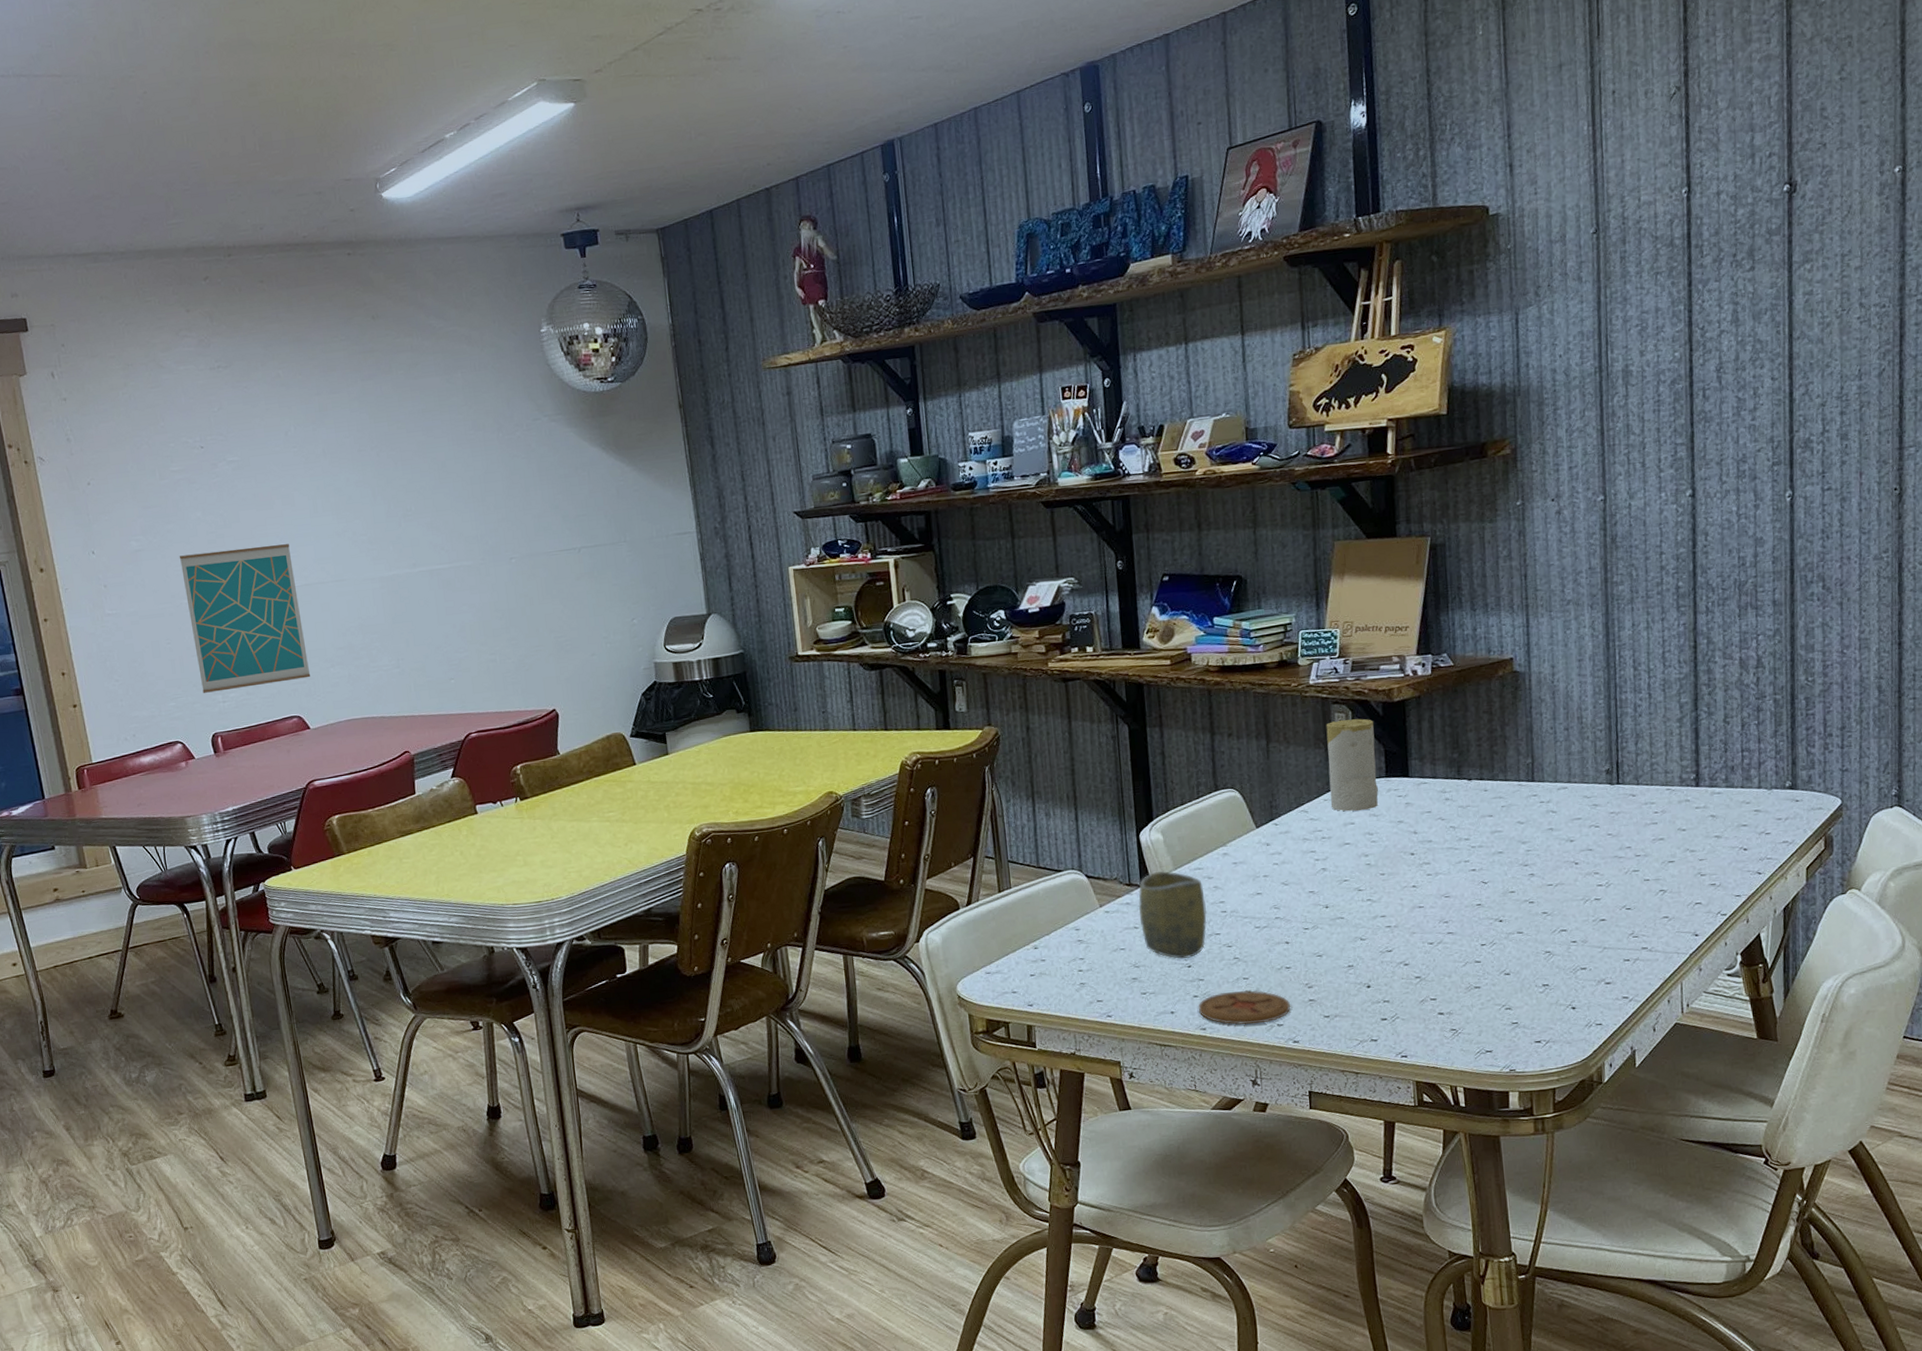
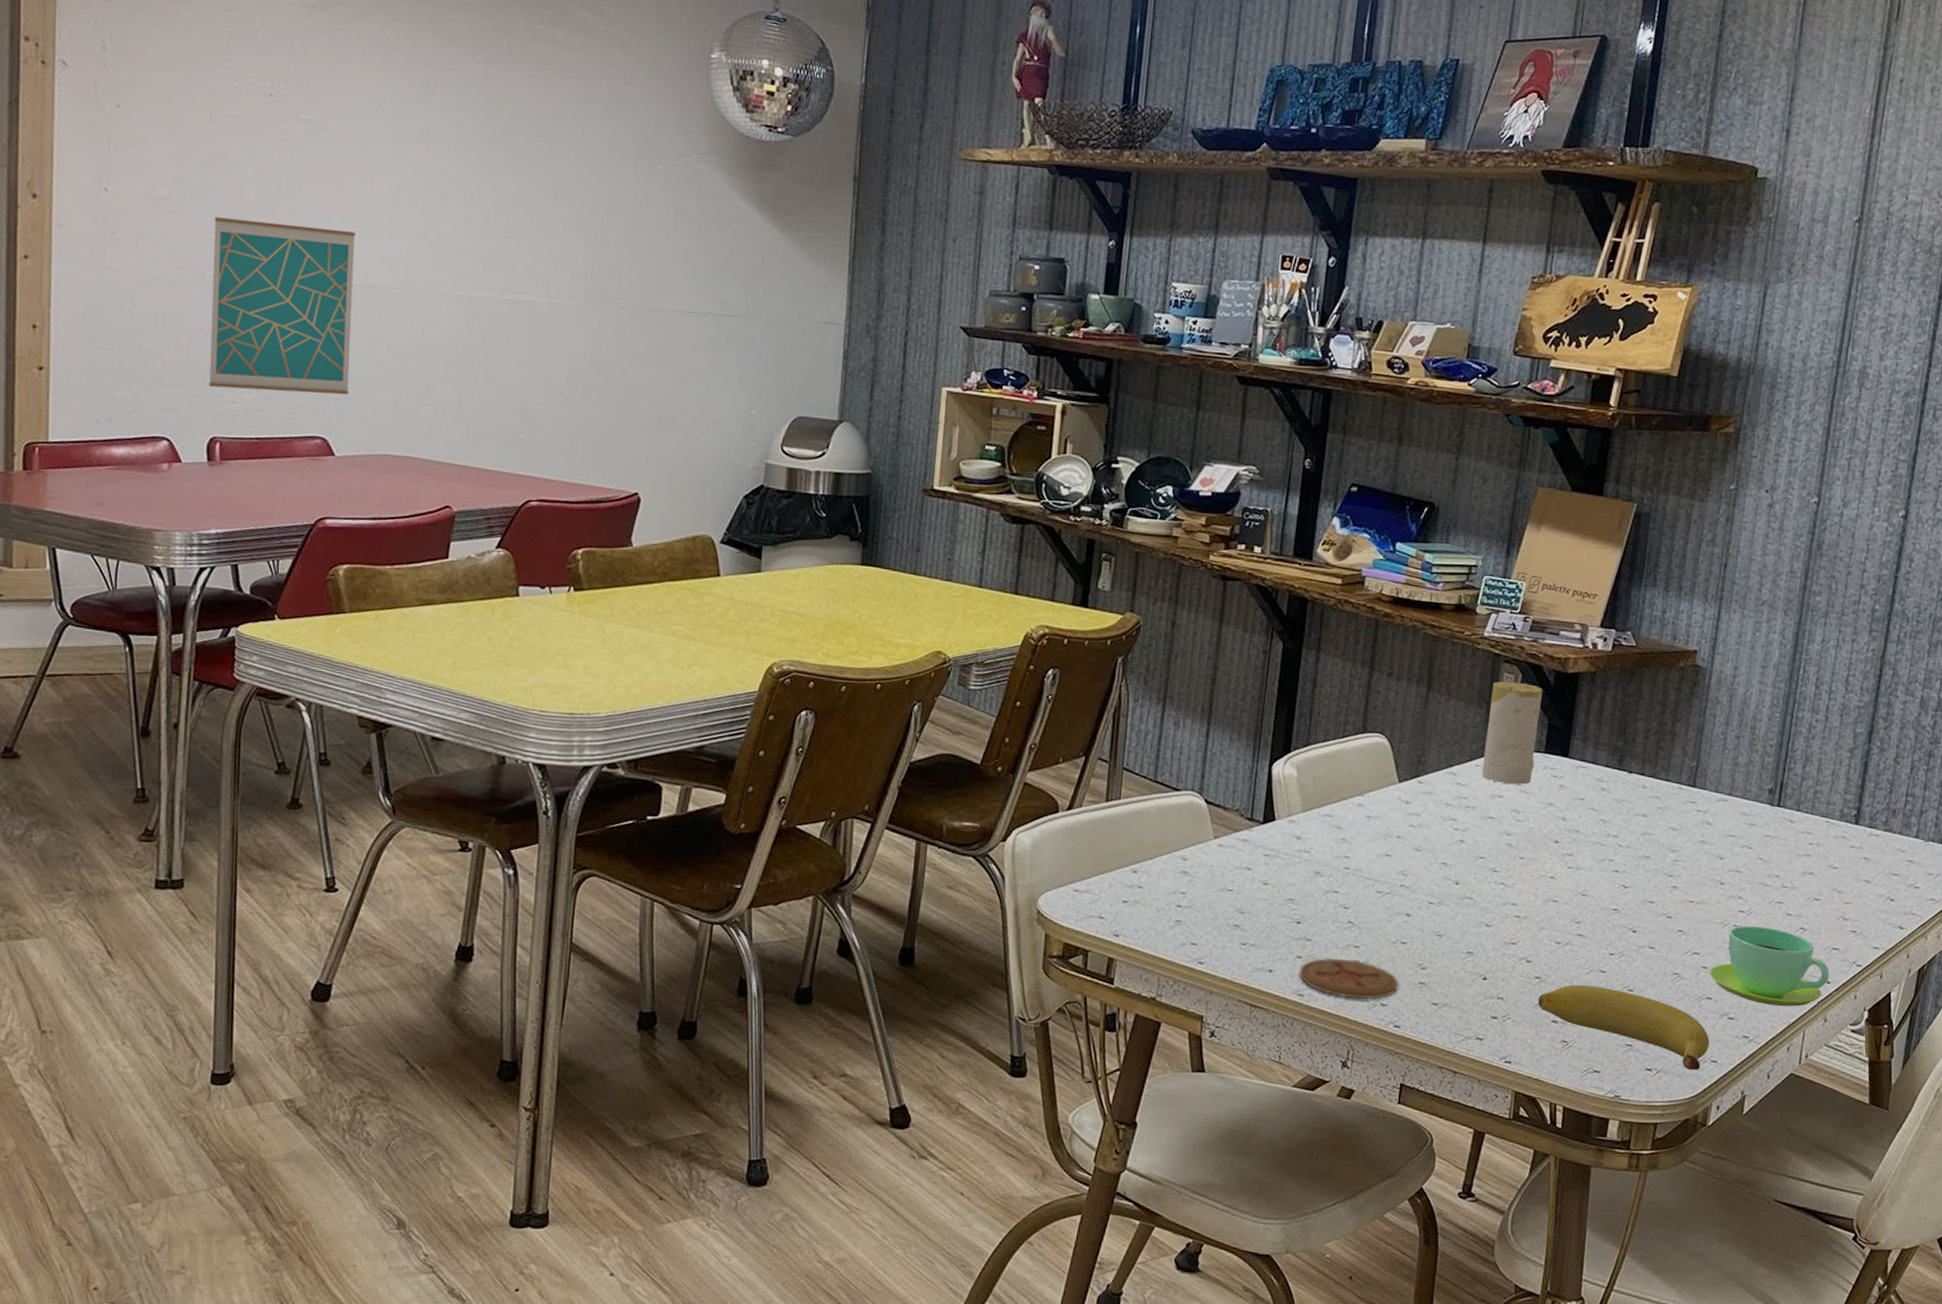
cup: present [1138,870,1207,959] -> none [1254,810,1331,914]
banana: none [1421,975,1592,1036] -> present [1537,984,1710,1071]
cup: none [1579,895,1696,965] -> present [1709,925,1830,1007]

